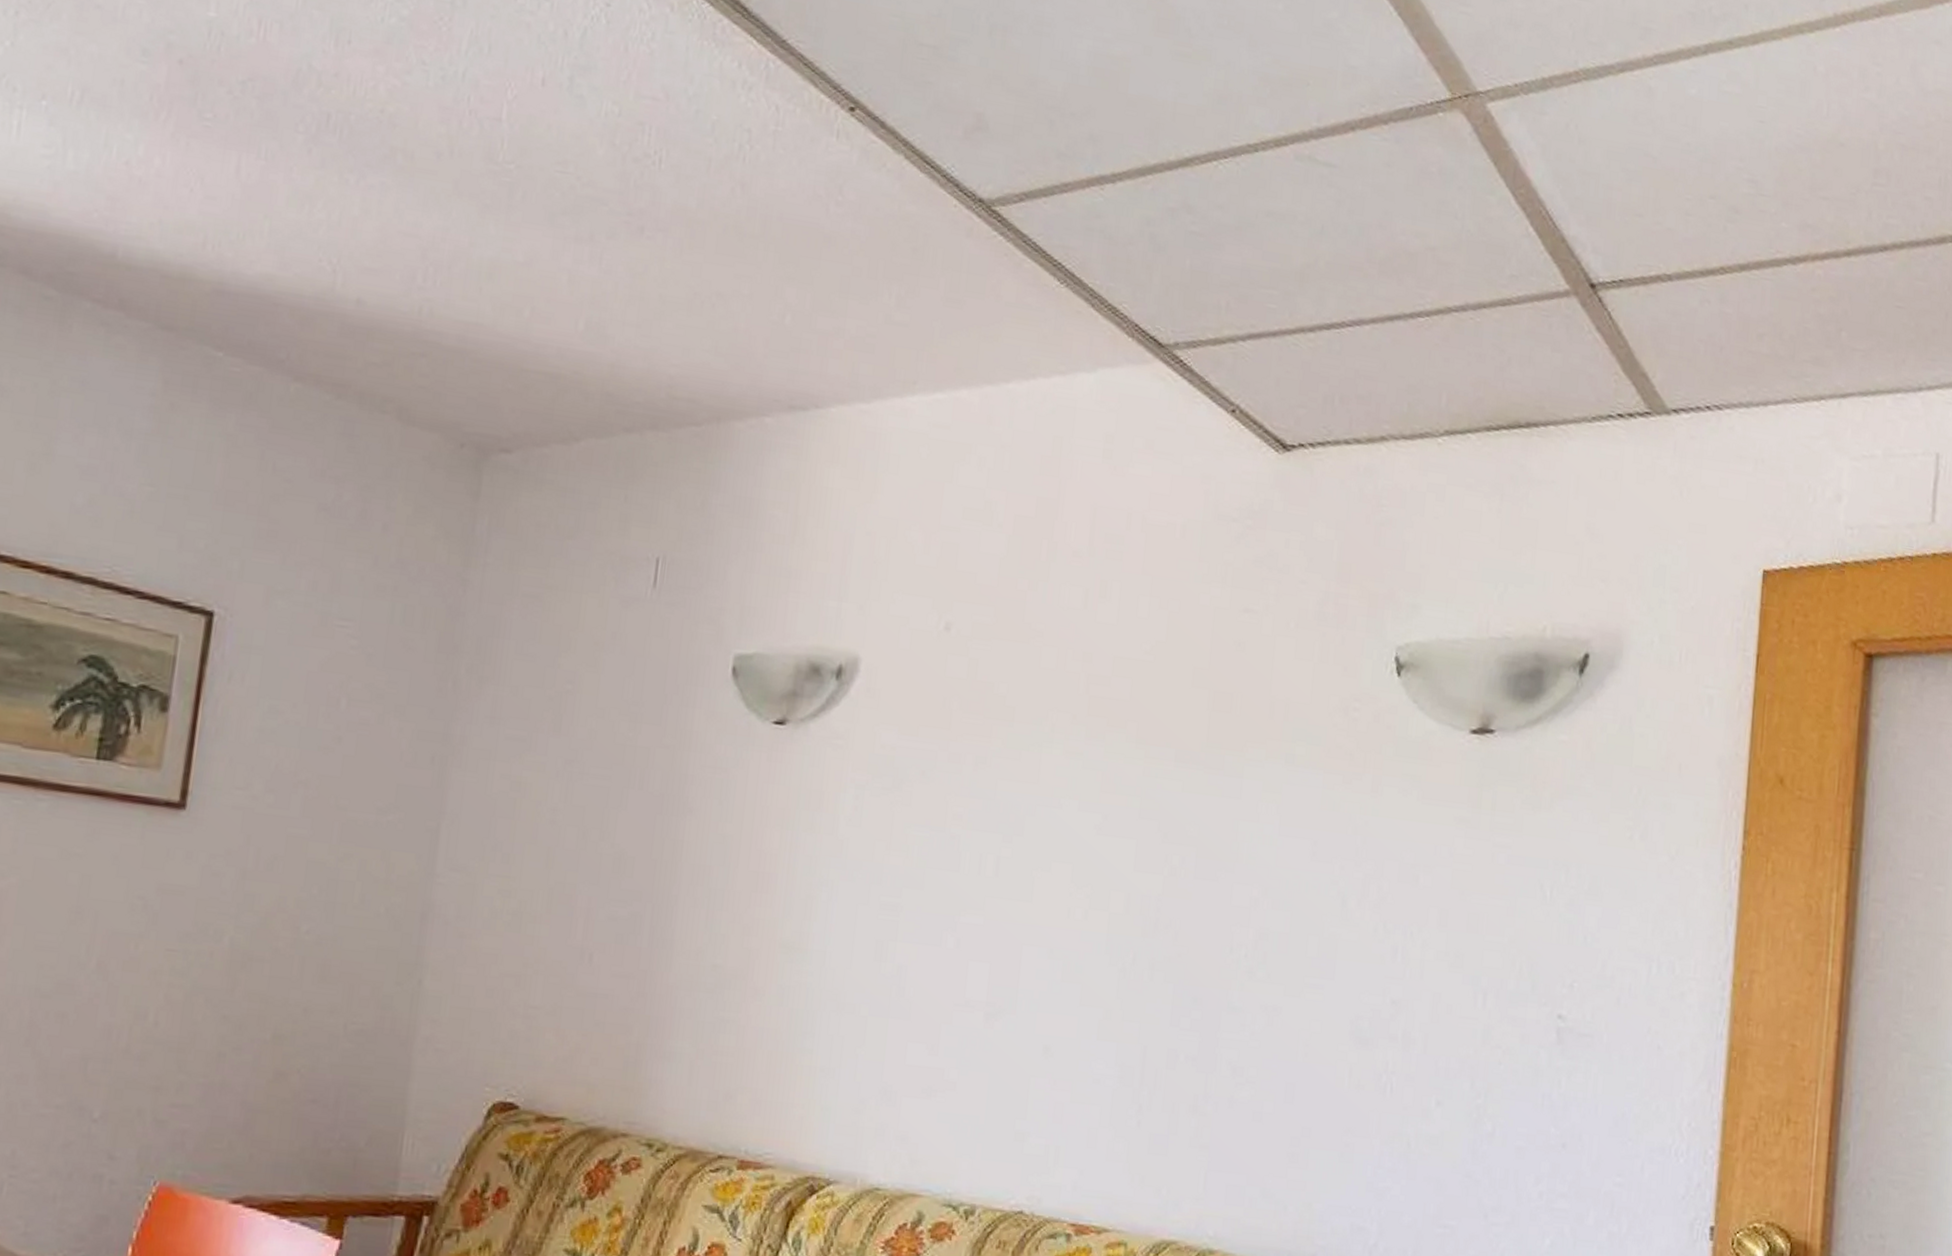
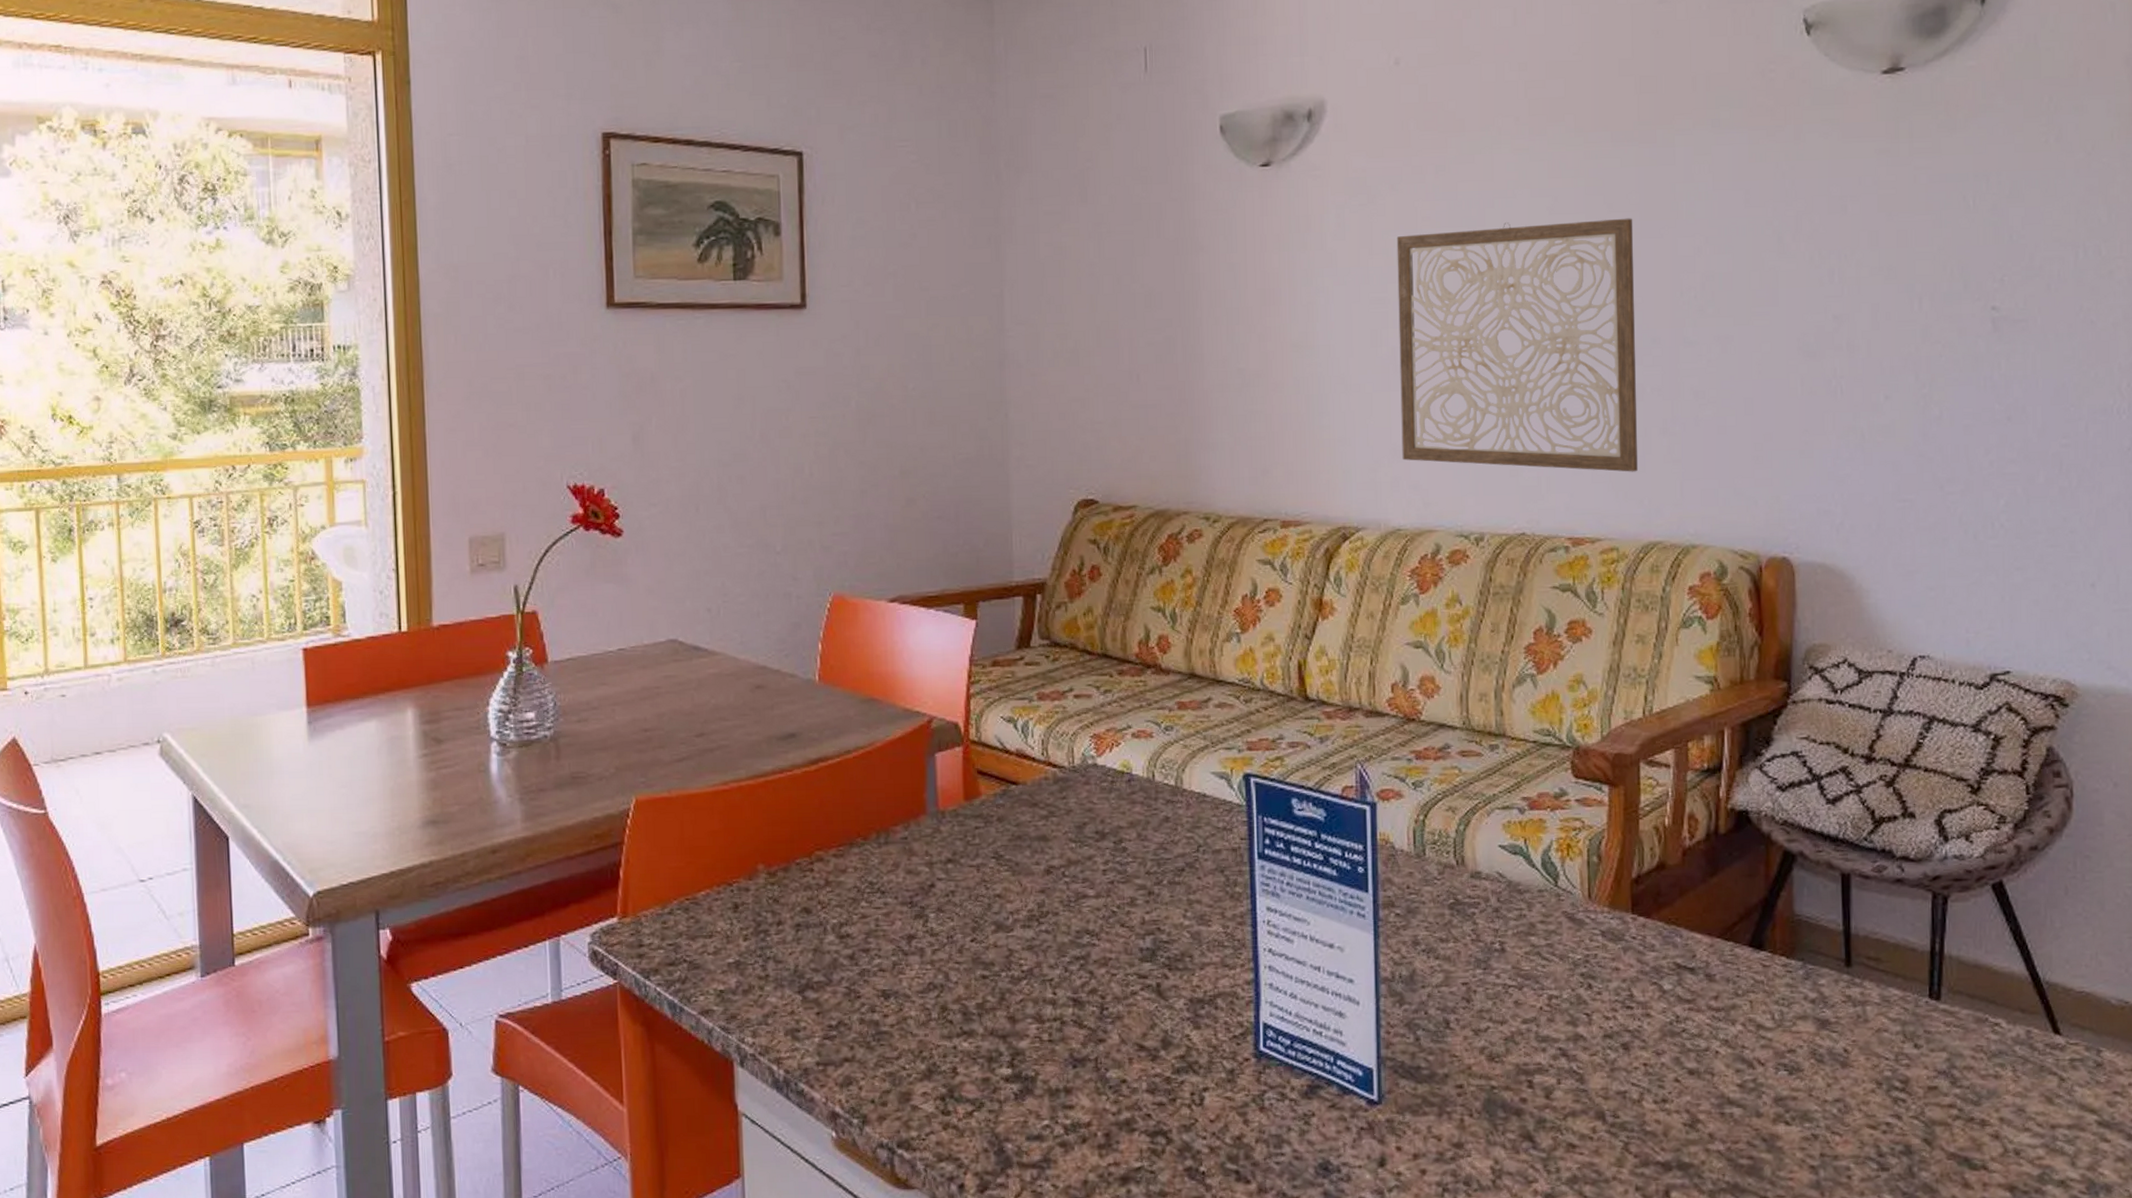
wall art: none [892,833,1188,1154] -> present [1396,218,1638,472]

